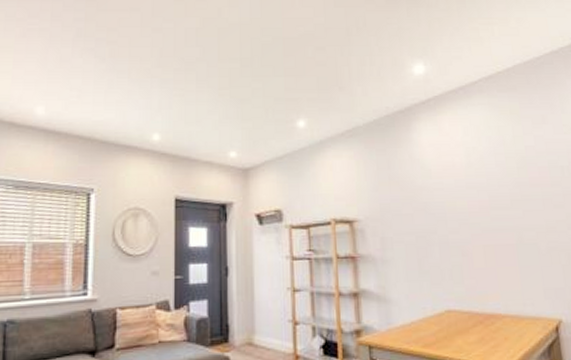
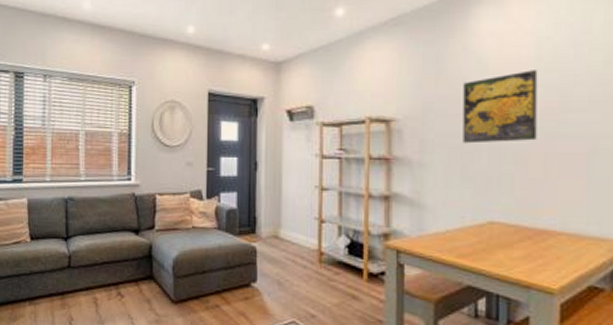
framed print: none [412,175,476,240] -> present [462,70,538,144]

